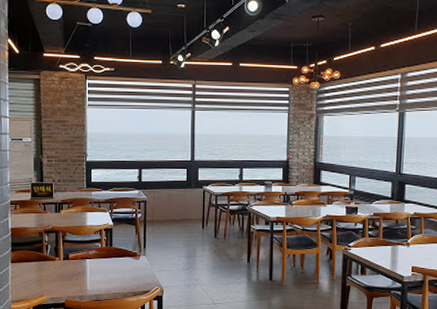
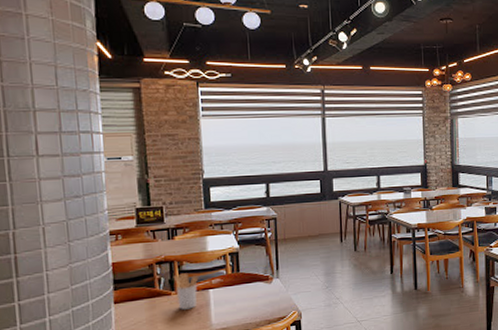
utensil holder: none [58,243,79,275] -> present [173,273,199,310]

